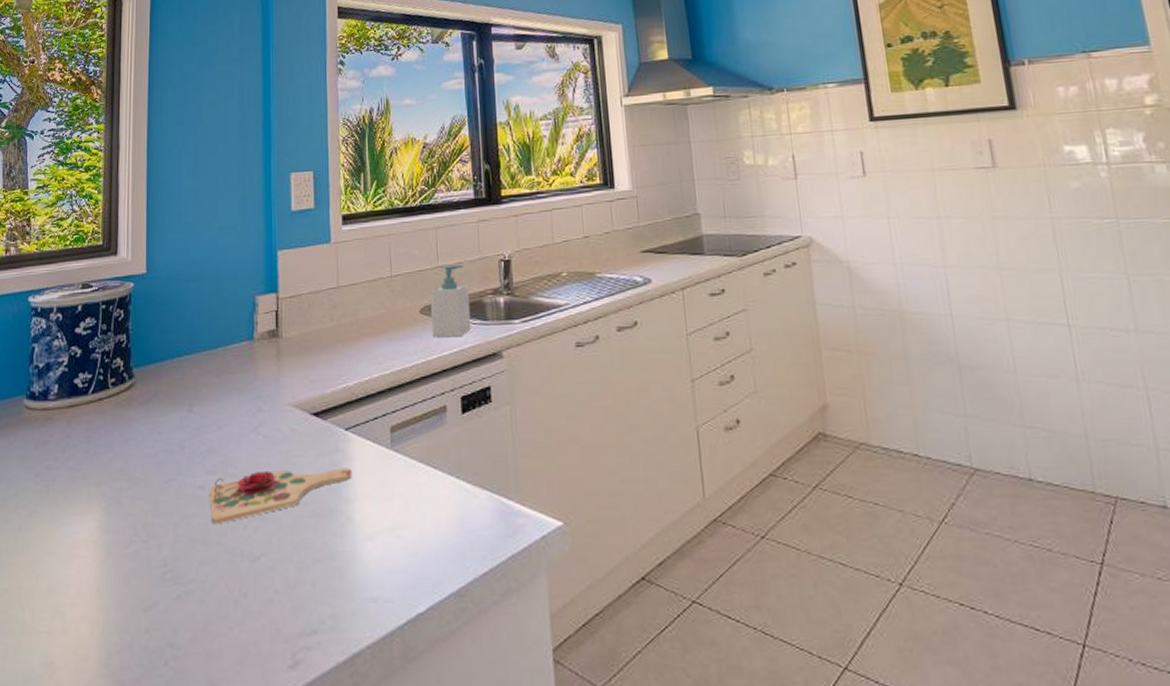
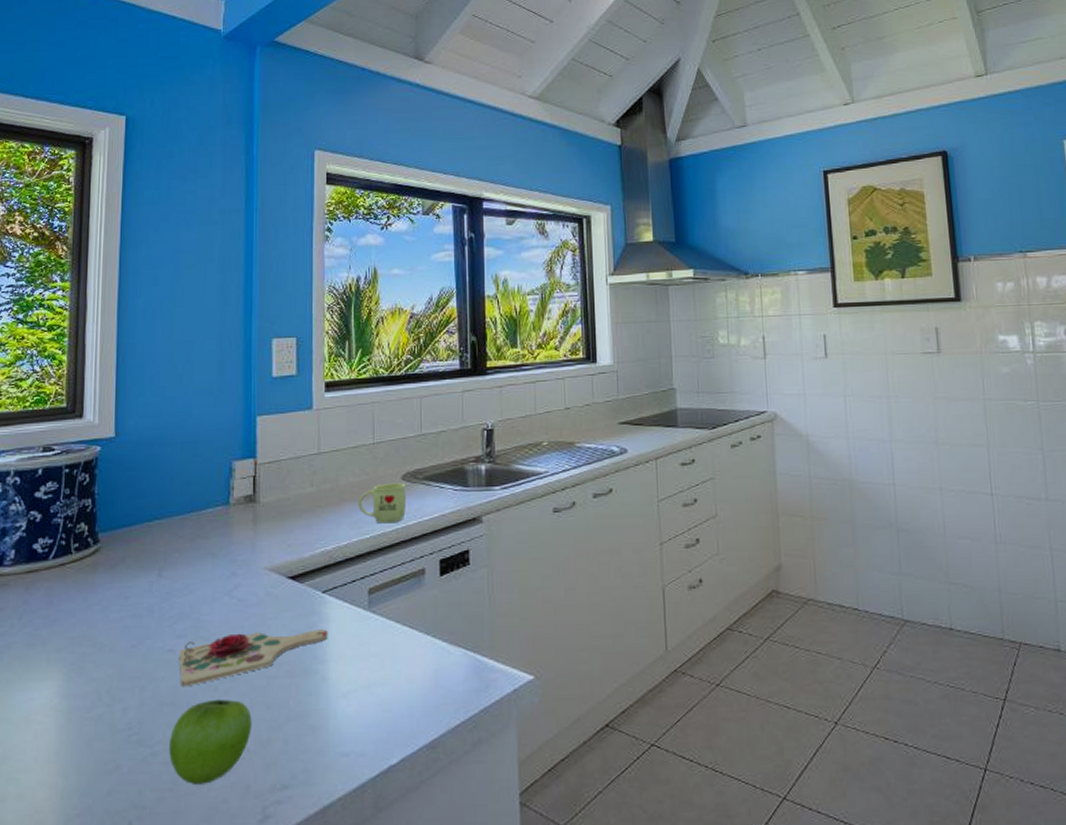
fruit: none [202,537,280,625] -> present [169,699,252,784]
mug: none [377,316,425,359] -> present [358,482,406,524]
soap bottle: present [430,264,471,337] -> none [412,433,452,503]

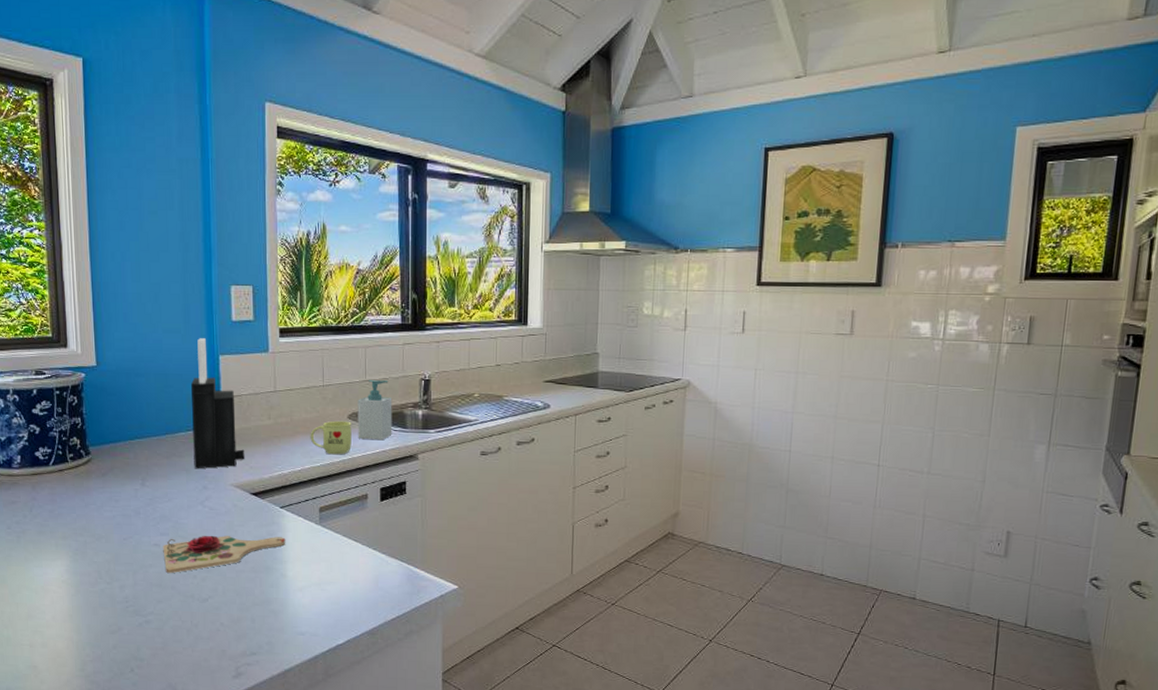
fruit: present [169,699,252,784] -> none [159,584,225,647]
knife block: none [222,398,282,552] -> present [190,338,245,469]
soap bottle: none [412,433,452,503] -> present [358,379,392,441]

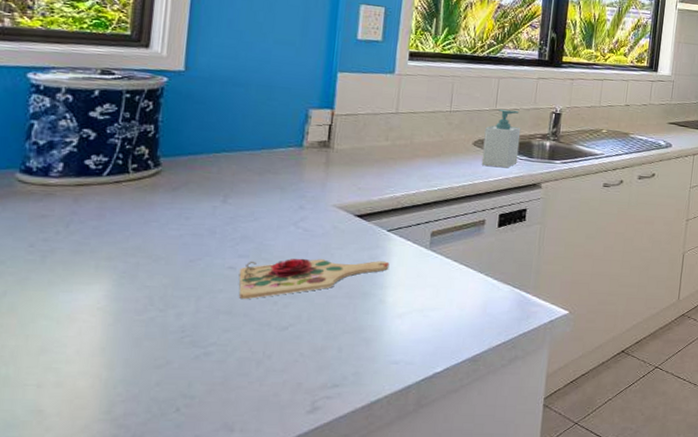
knife block: present [190,338,245,469] -> none [291,53,354,188]
mug: present [310,420,352,455] -> none [429,146,476,180]

